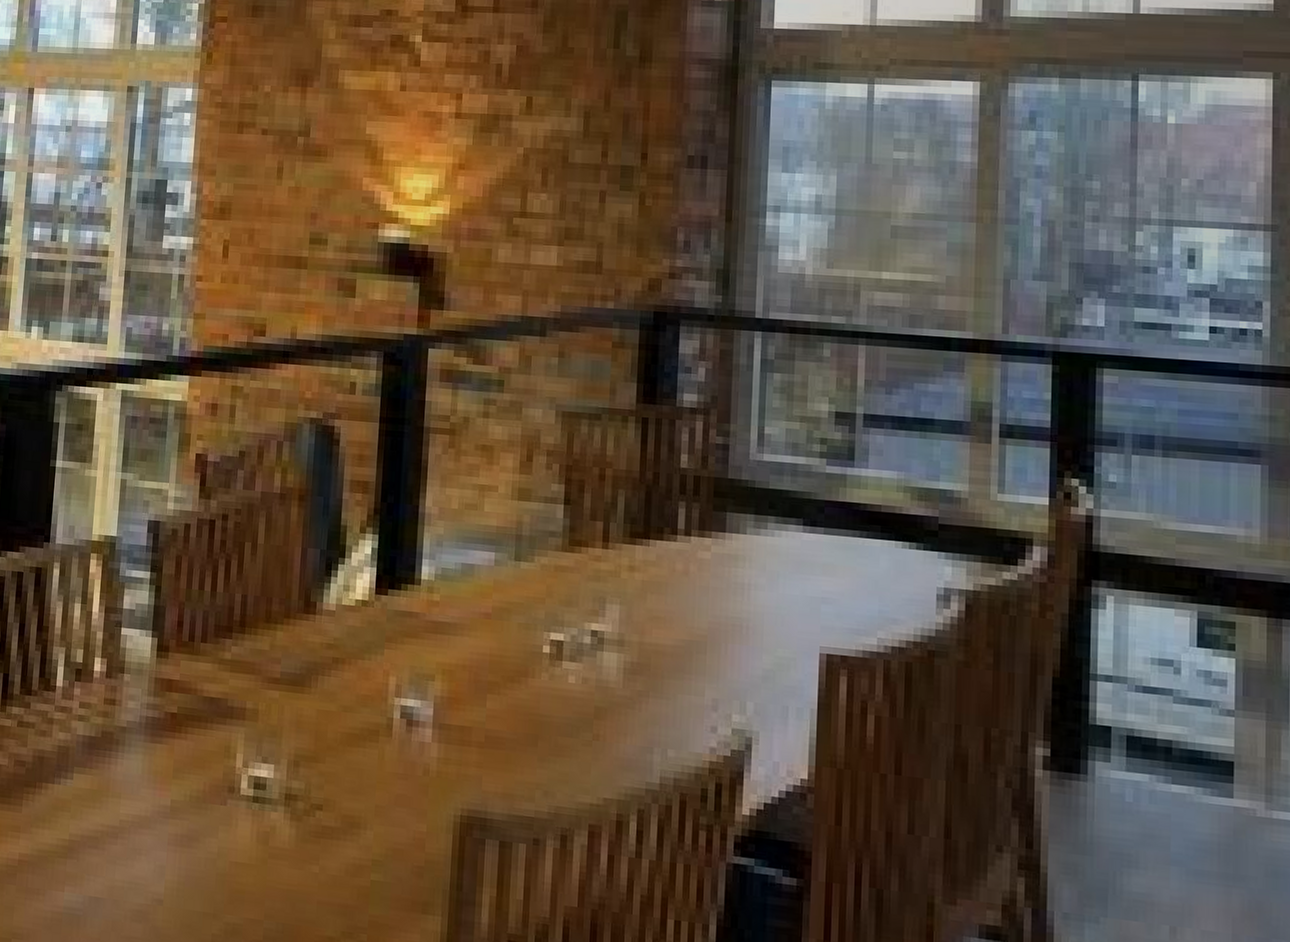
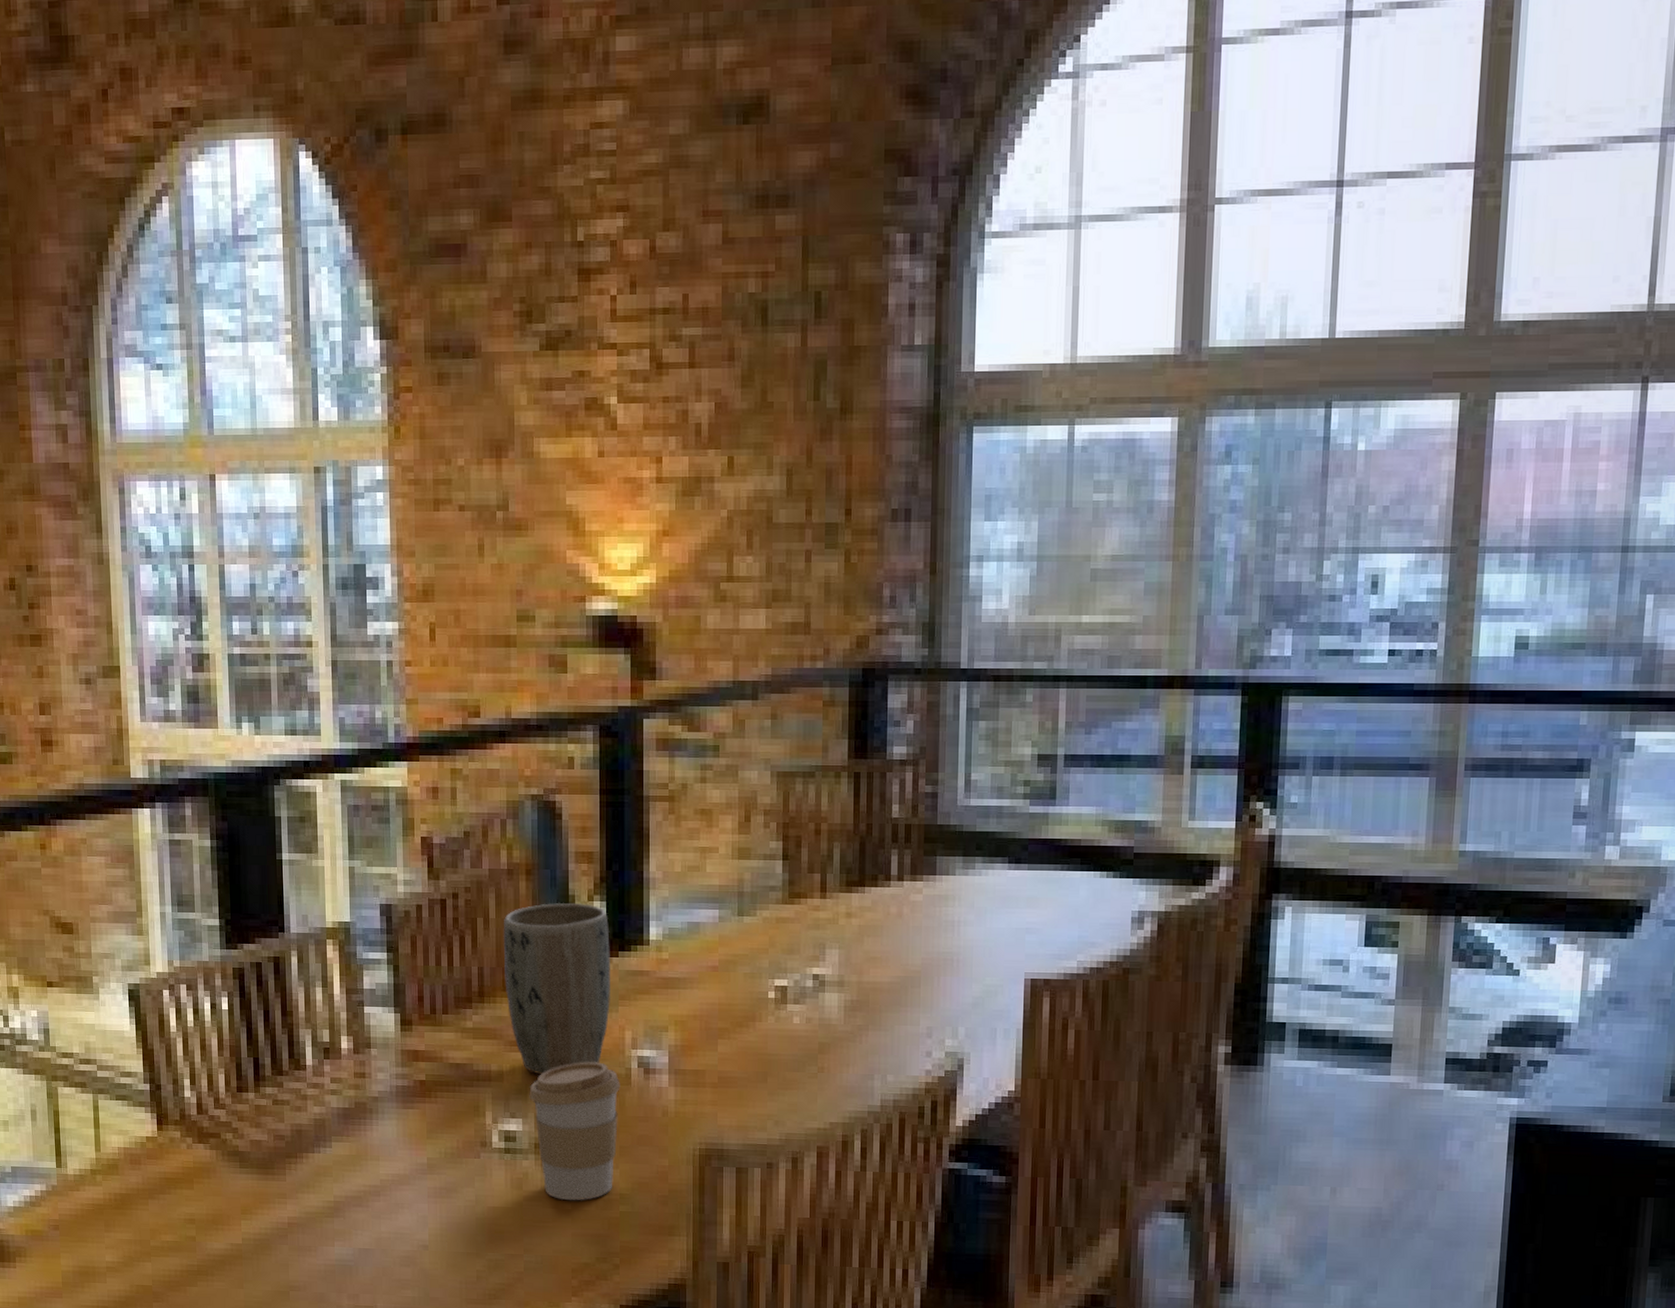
plant pot: none [268,532,381,718] -> present [503,902,610,1075]
coffee cup: none [283,707,381,864] -> present [529,1062,620,1201]

